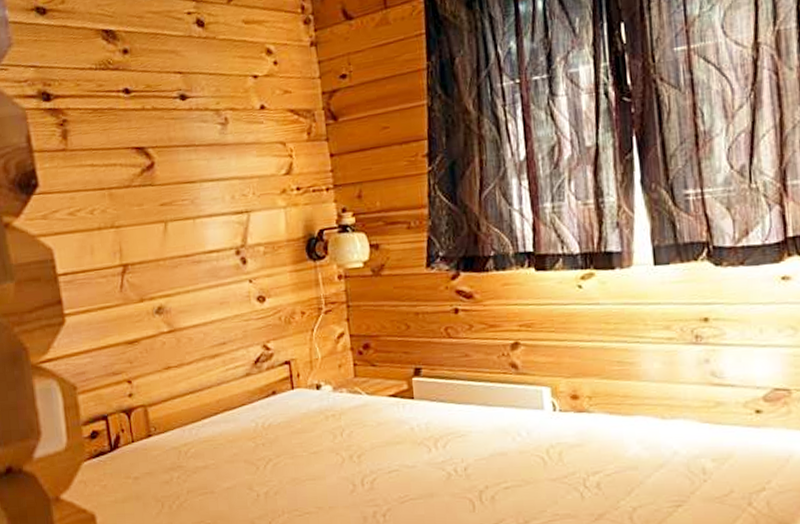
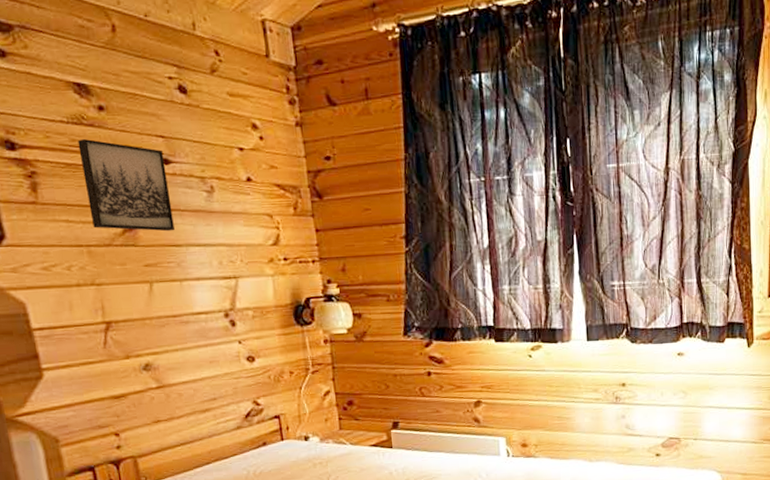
wall art: none [104,83,189,171] -> present [77,139,175,232]

